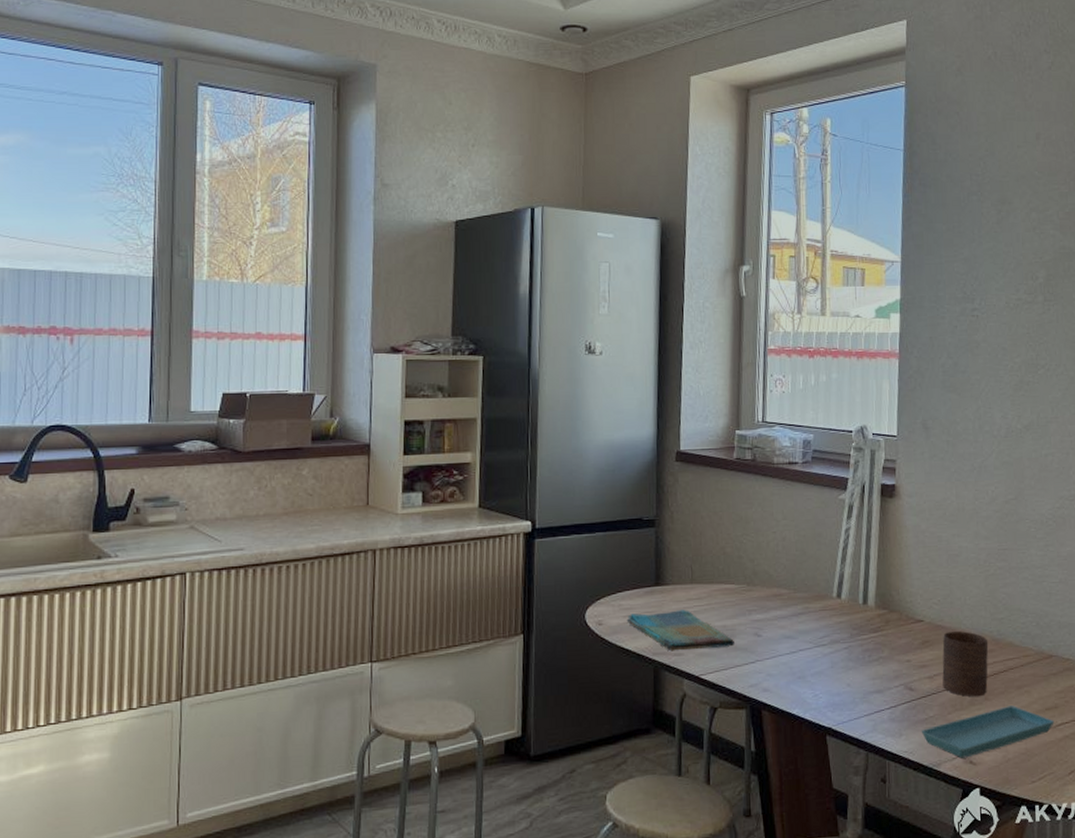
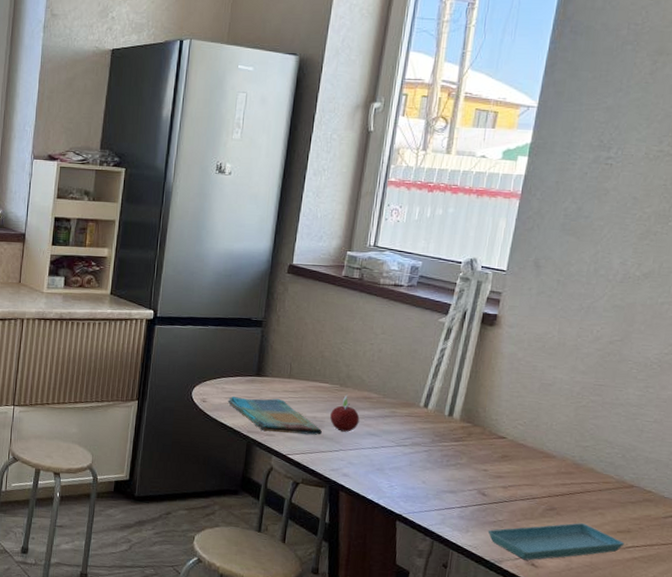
fruit: none [741,593,773,639] -> present [330,393,360,432]
cup: present [942,630,989,697] -> none [516,450,569,511]

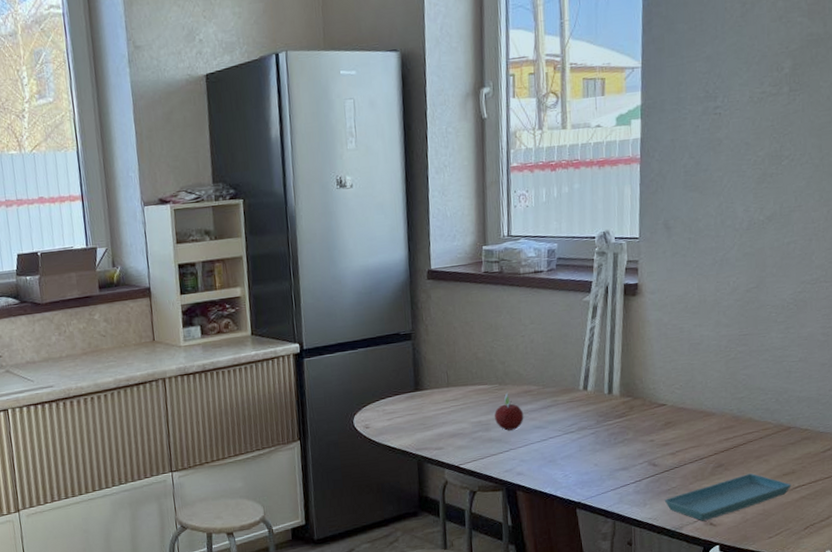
dish towel: present [227,396,323,435] -> none [390,410,490,447]

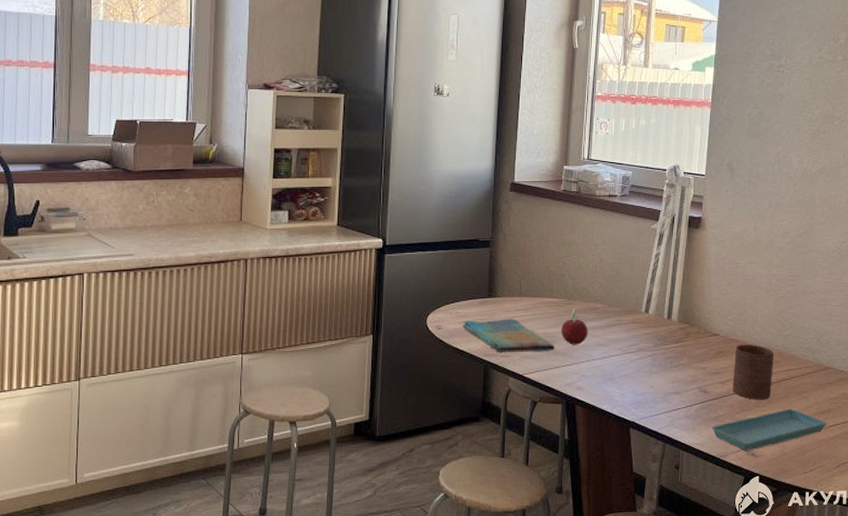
dish towel: none [390,410,490,447] -> present [462,319,555,353]
cup: none [684,411,729,468] -> present [733,344,774,400]

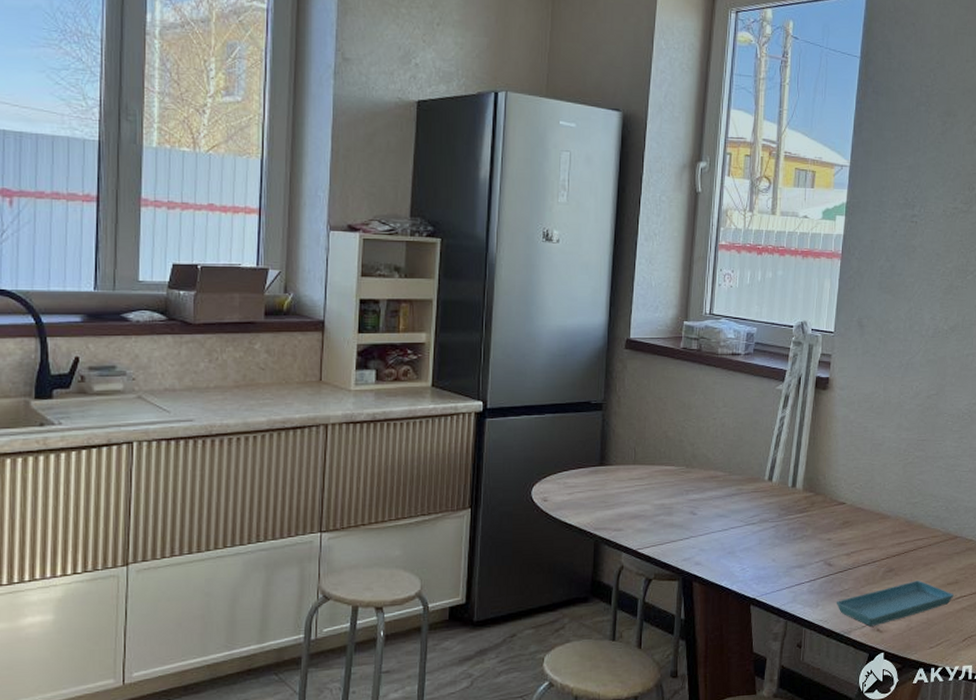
dish towel: present [462,319,555,353] -> none [571,489,672,527]
fruit: present [561,306,588,345] -> none [679,474,708,517]
cup: present [733,344,774,400] -> none [858,513,902,573]

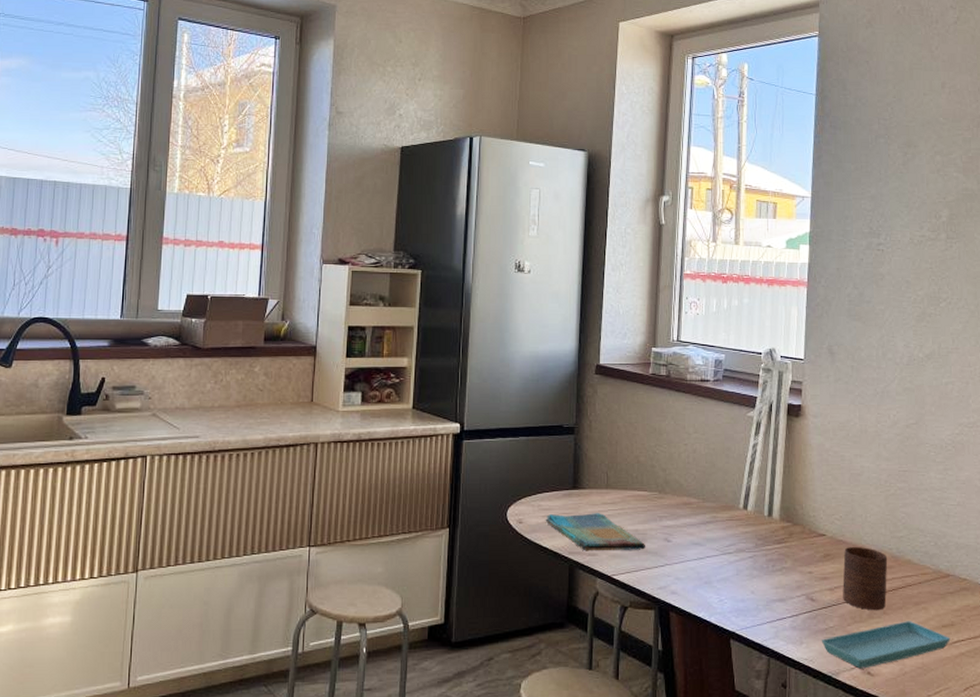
dish towel: none [571,489,672,527] -> present [545,513,646,551]
cup: none [858,513,902,573] -> present [842,546,888,611]

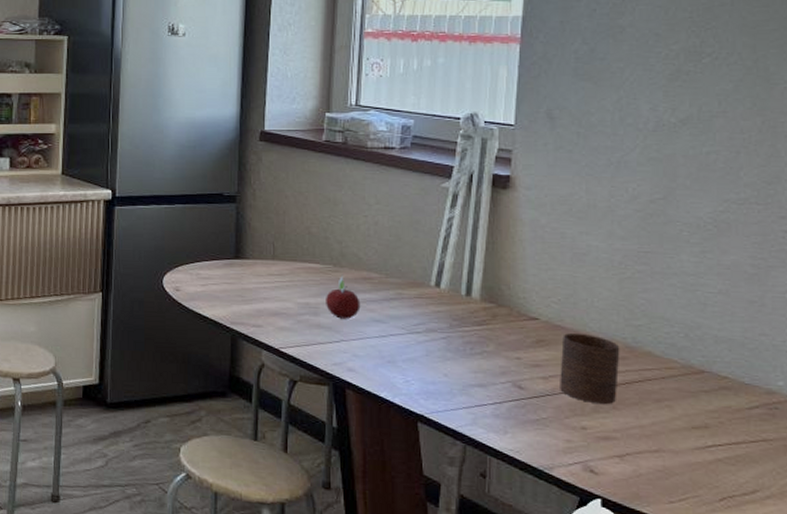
dish towel: present [545,513,646,551] -> none [204,283,319,324]
fruit: none [652,500,682,544] -> present [326,274,361,319]
saucer: present [821,621,951,669] -> none [530,418,703,466]

